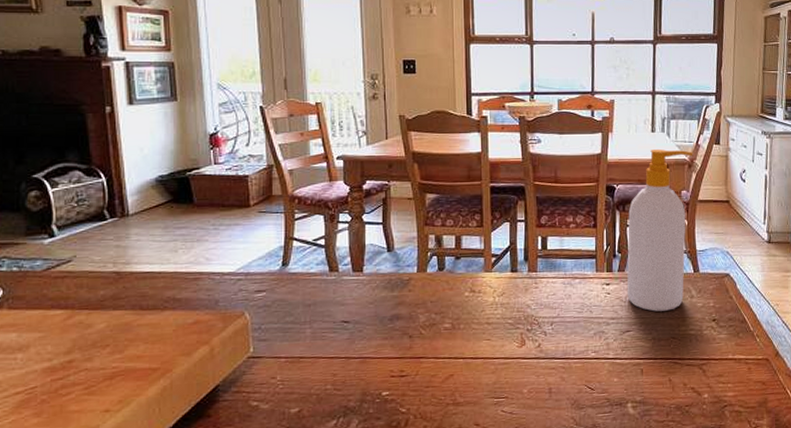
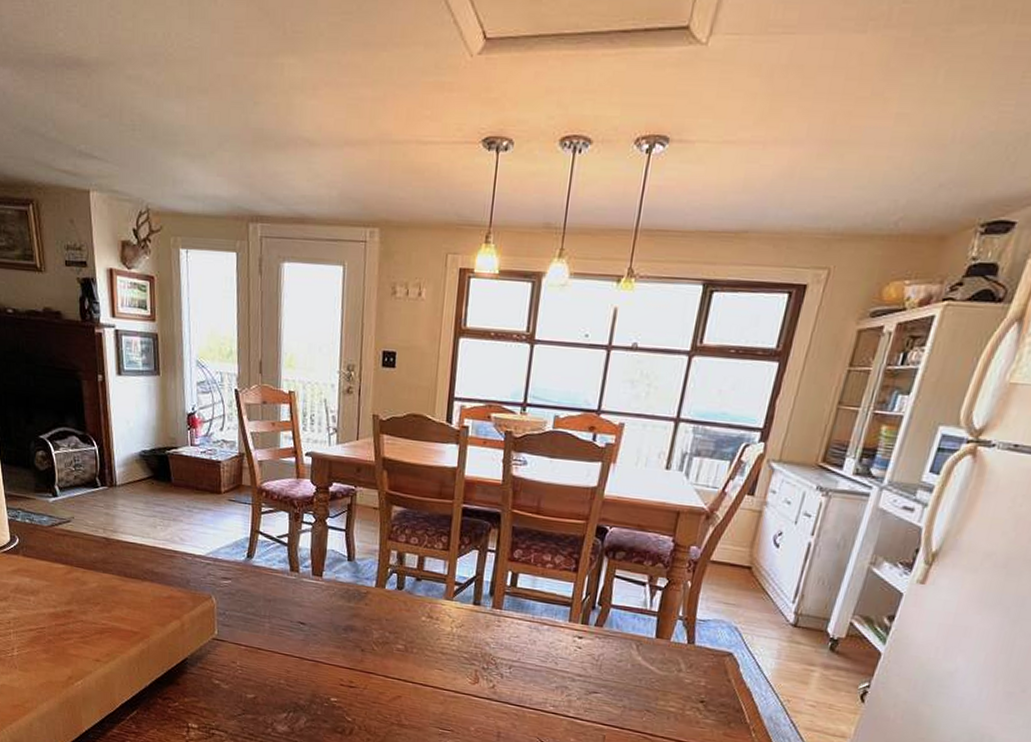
soap bottle: present [626,149,693,312] -> none [601,491,716,680]

